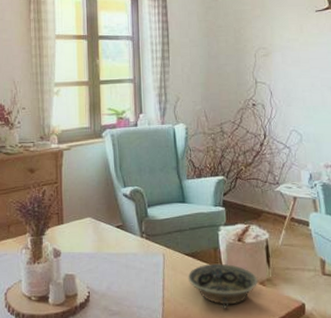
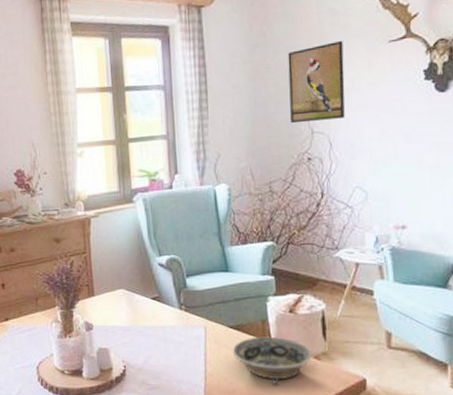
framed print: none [235,8,282,74] -> present [288,41,345,124]

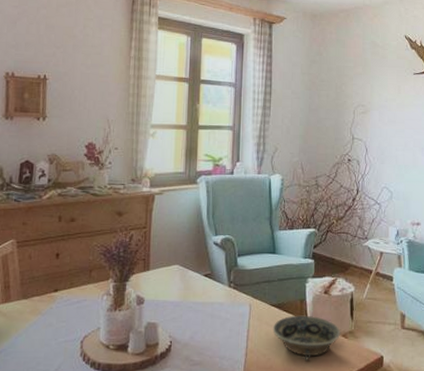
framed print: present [288,41,345,124] -> none [336,68,380,130]

